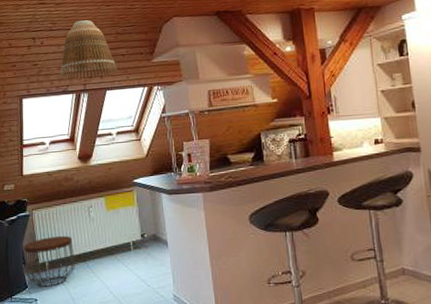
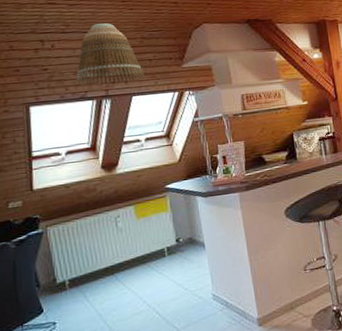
side table: present [23,235,75,287] -> none [36,249,102,309]

